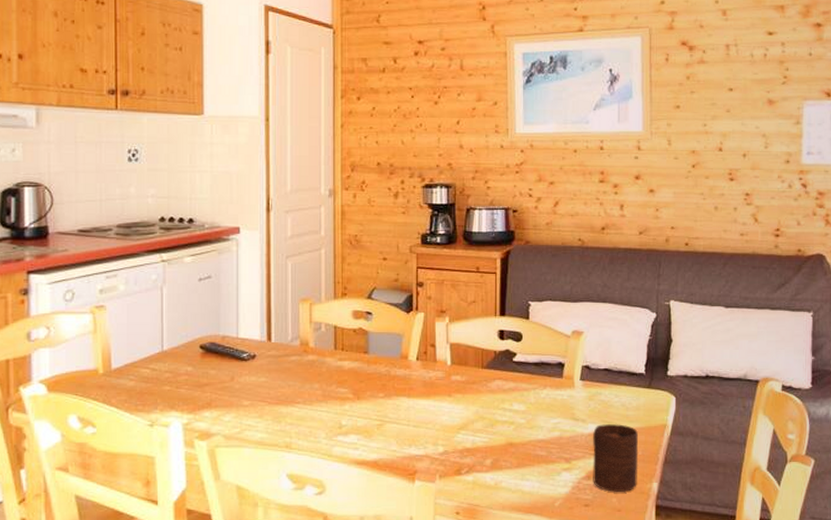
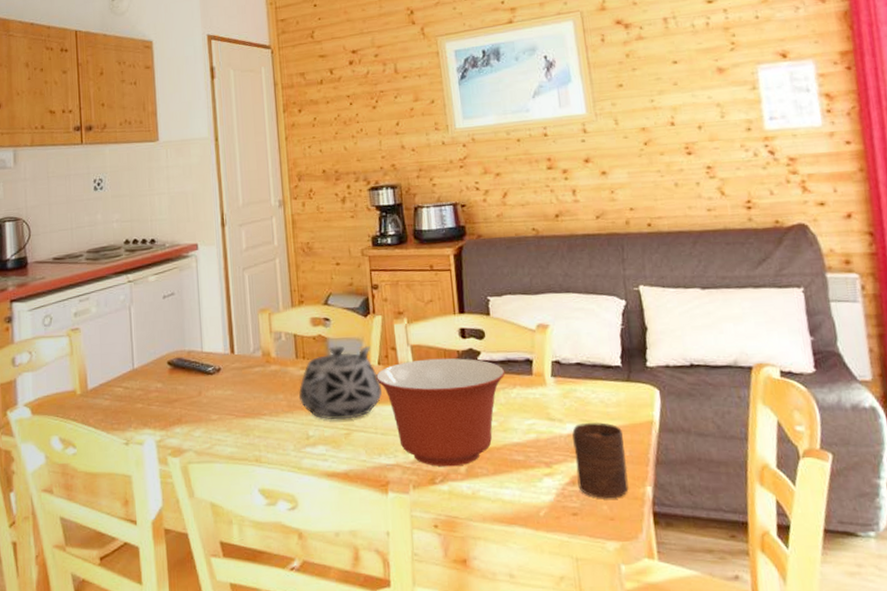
teapot: none [334,339,417,411] -> present [298,345,382,420]
mixing bowl: none [412,357,538,459] -> present [375,358,506,467]

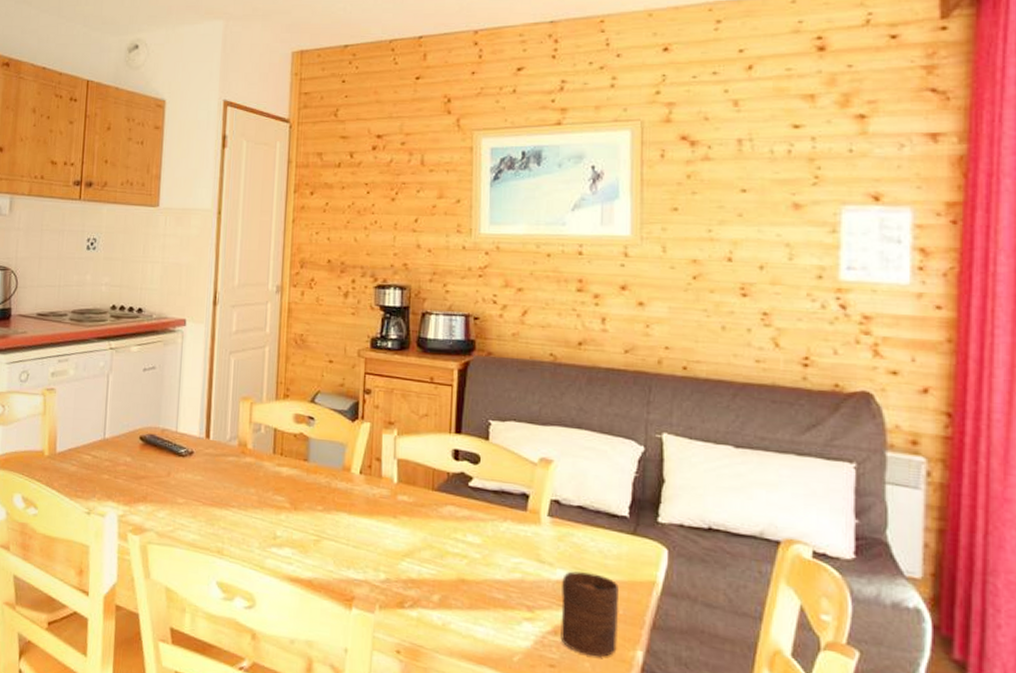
teapot: present [298,345,382,420] -> none [270,447,360,526]
mixing bowl: present [375,358,506,467] -> none [355,475,497,594]

